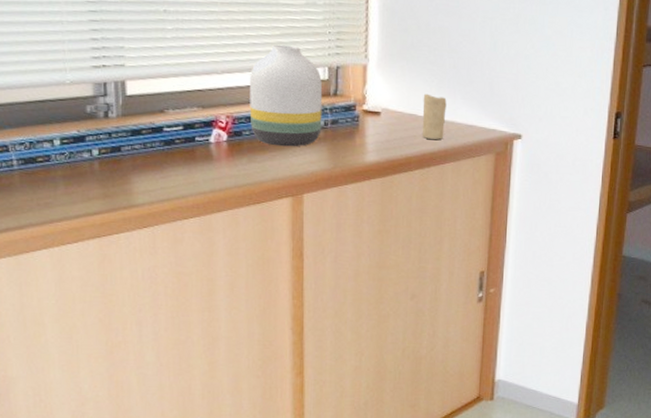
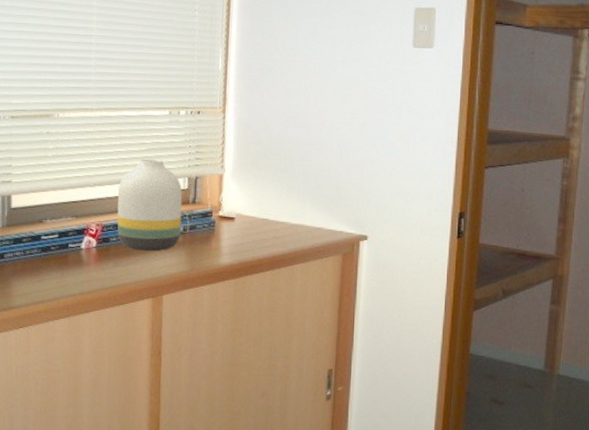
candle: present [422,93,447,140] -> none [273,199,296,243]

